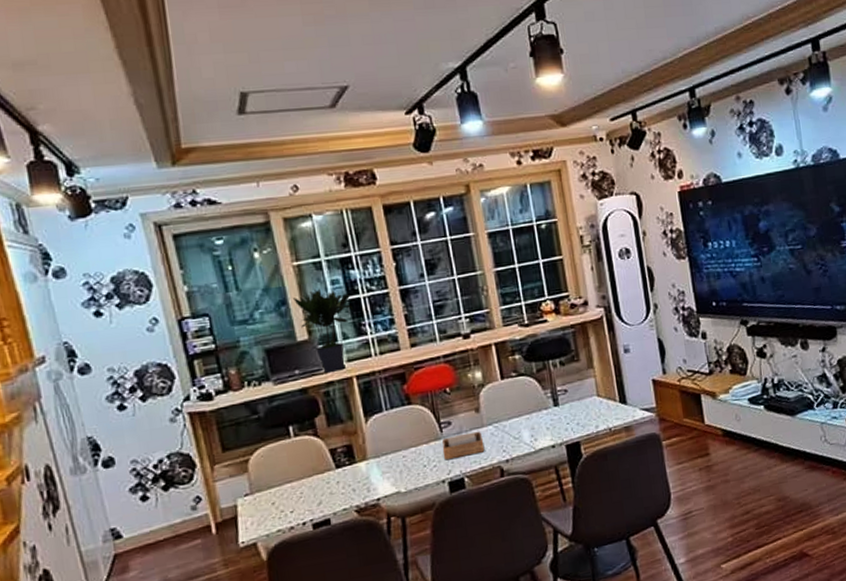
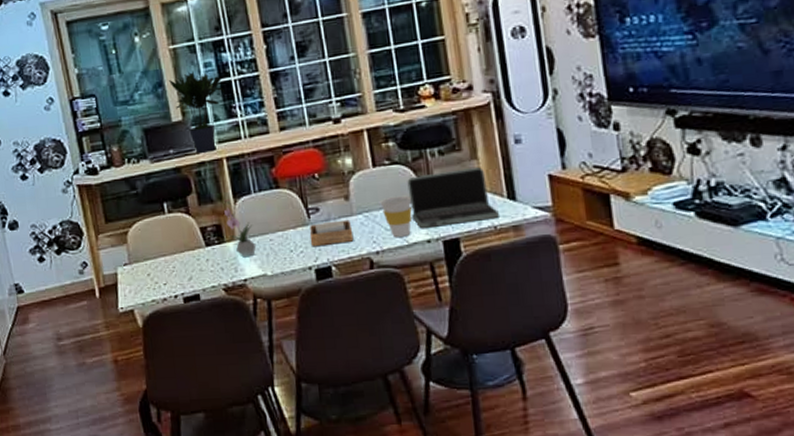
flower arrangement: none [355,418,389,477] -> present [224,199,257,258]
cup: none [508,404,538,446] -> present [380,195,412,238]
laptop: none [532,376,613,436] -> present [407,167,499,229]

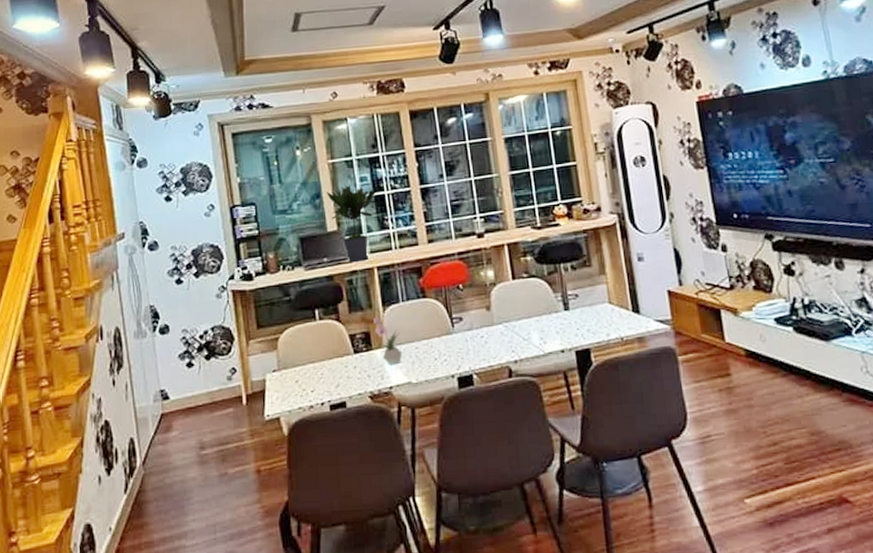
napkin holder: present [309,219,354,247] -> none [453,329,494,356]
cup: present [380,195,412,238] -> none [518,307,548,348]
laptop: present [407,167,499,229] -> none [543,282,625,340]

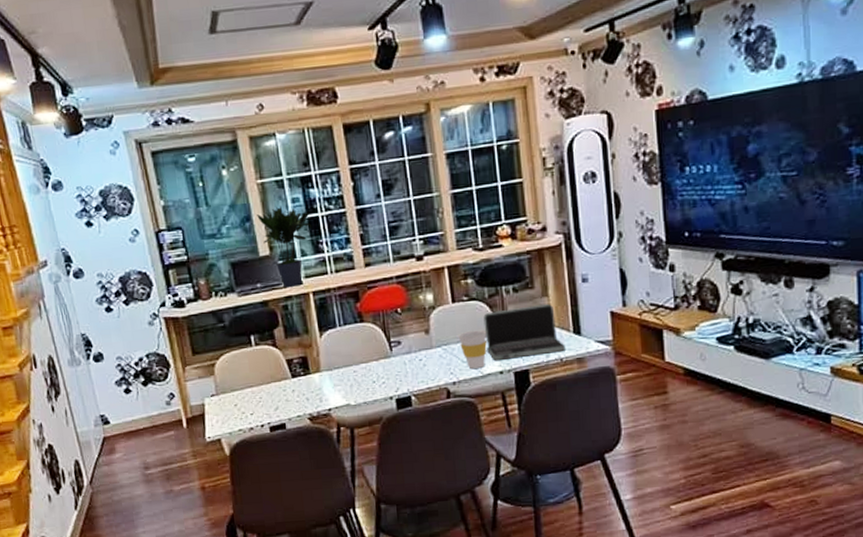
flower arrangement: present [373,307,403,365] -> none [310,332,341,389]
cup: none [518,307,548,348] -> present [458,329,487,370]
laptop: none [543,282,625,340] -> present [483,304,565,361]

